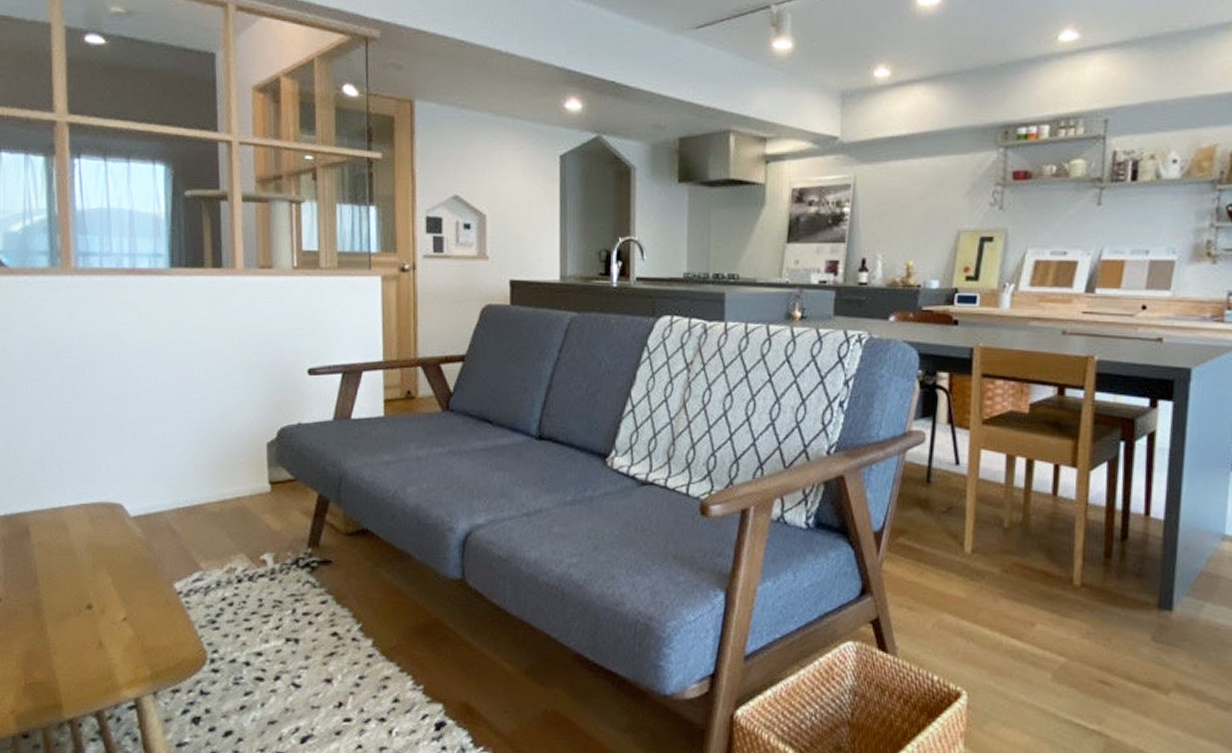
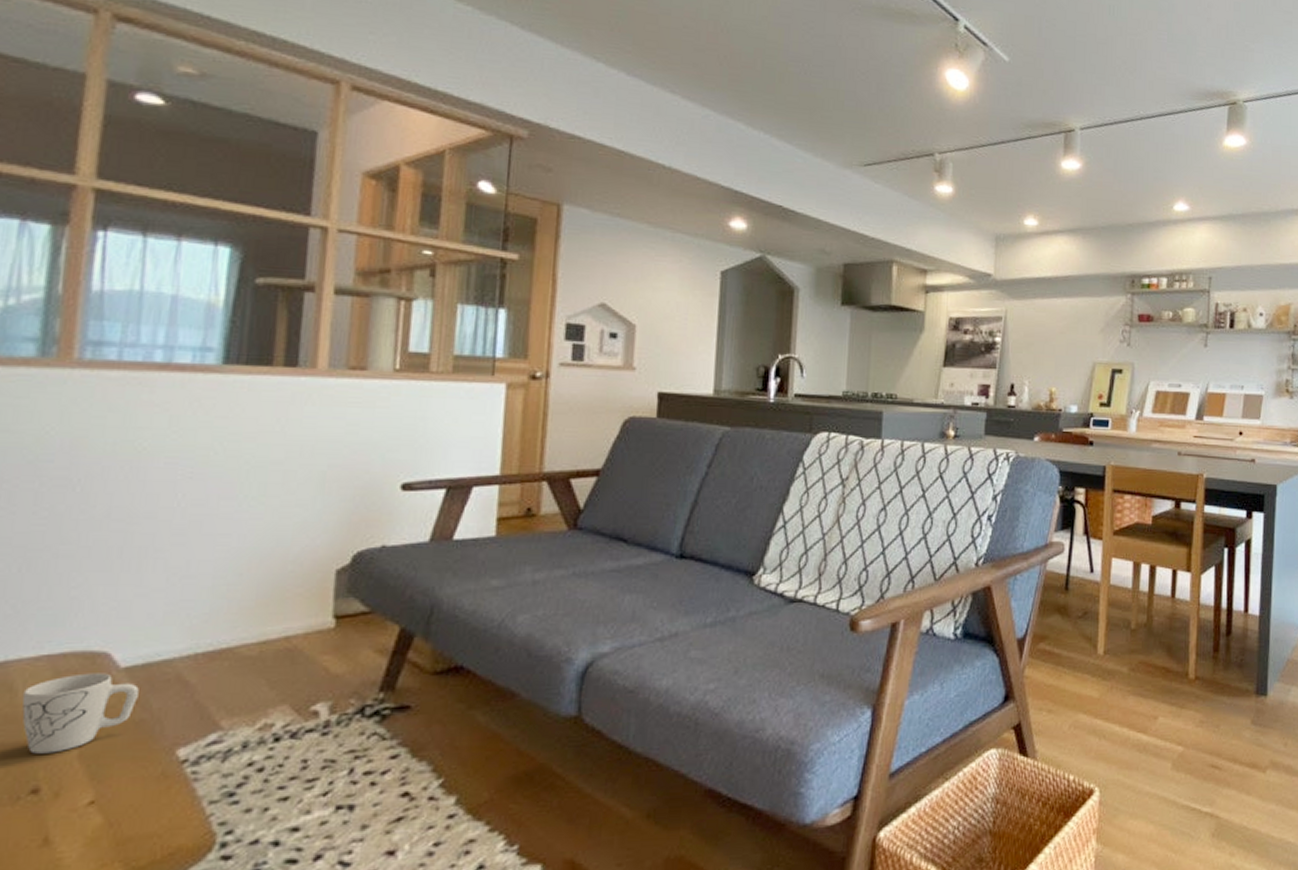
mug: none [73,519,144,579] -> present [21,673,139,754]

